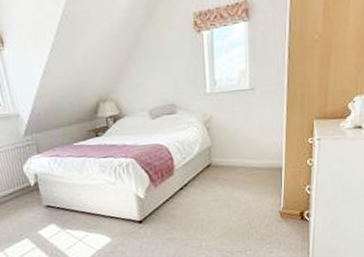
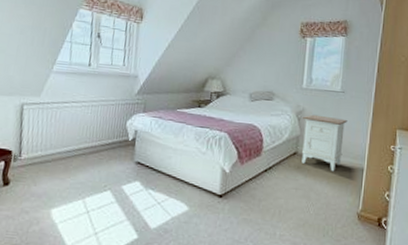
nightstand: none [212,119,260,177] -> present [301,114,348,172]

